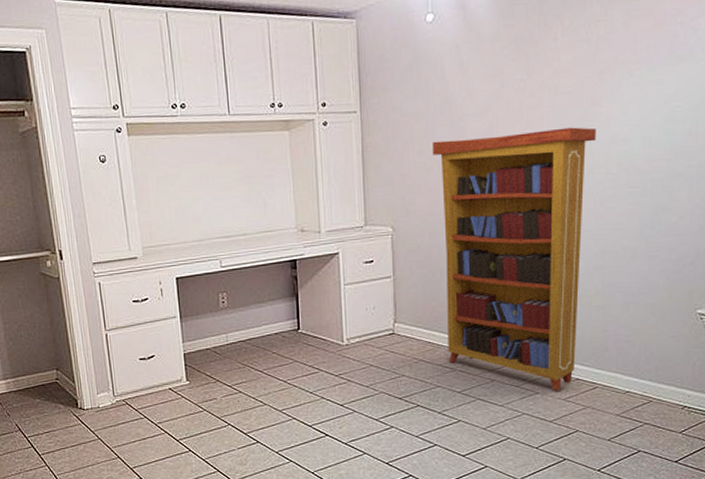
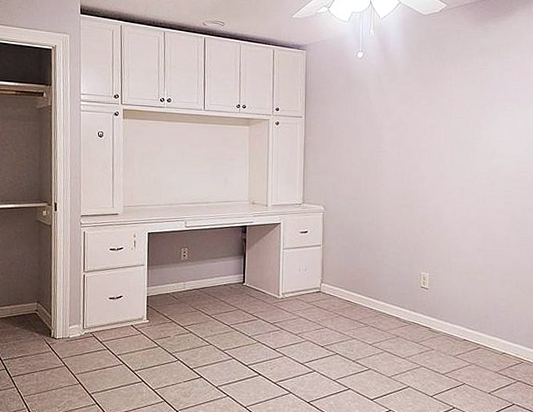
bookcase: present [432,127,596,390] -> none [357,142,479,348]

